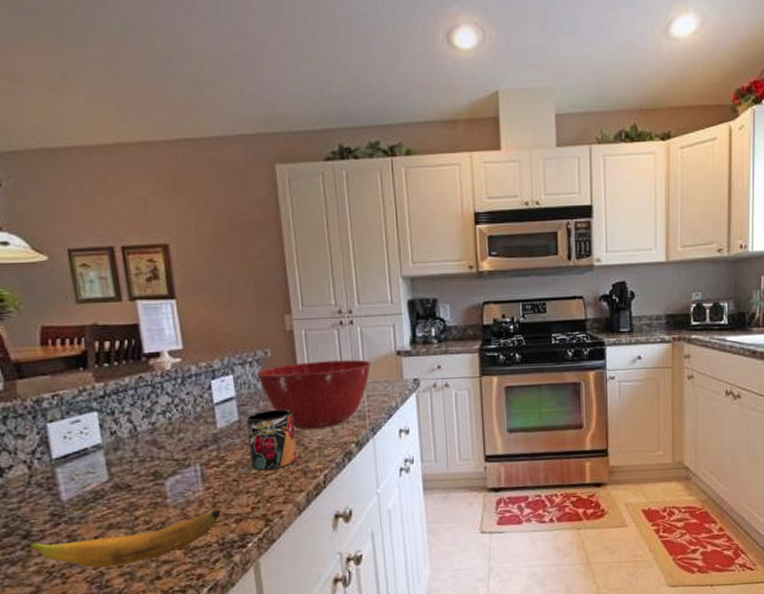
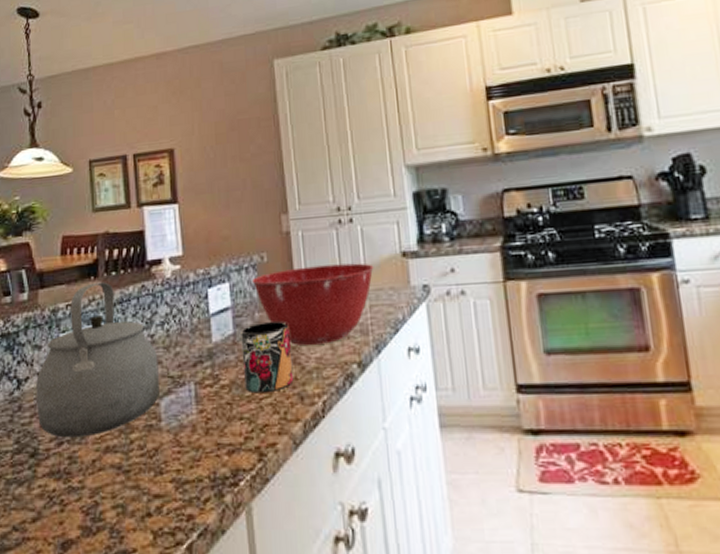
tea kettle: none [22,373,164,519] -> present [36,282,159,438]
banana: present [26,509,222,569] -> none [33,437,214,497]

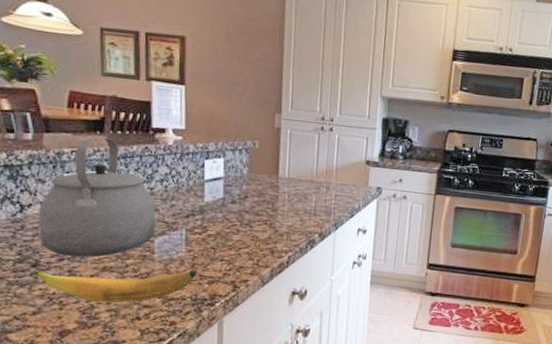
banana: none [33,437,214,497] -> present [34,269,198,303]
mug: present [241,321,294,394] -> none [228,193,270,245]
mixing bowl: present [251,263,374,345] -> none [243,157,343,217]

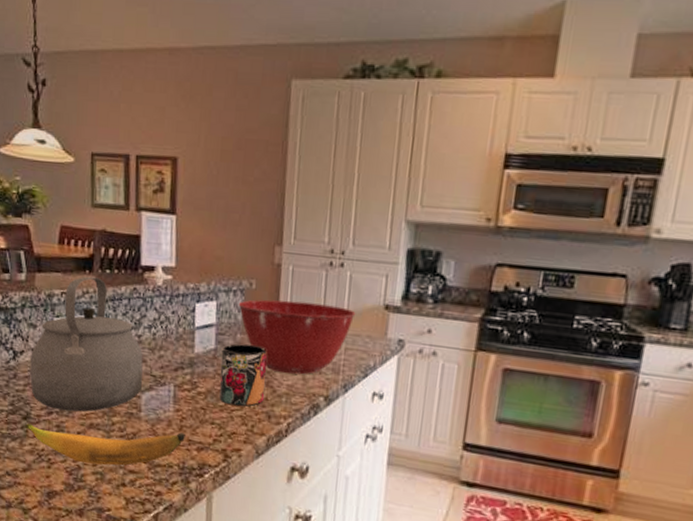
mug: none [228,193,270,245] -> present [219,343,267,407]
mixing bowl: none [243,157,343,217] -> present [238,299,356,375]

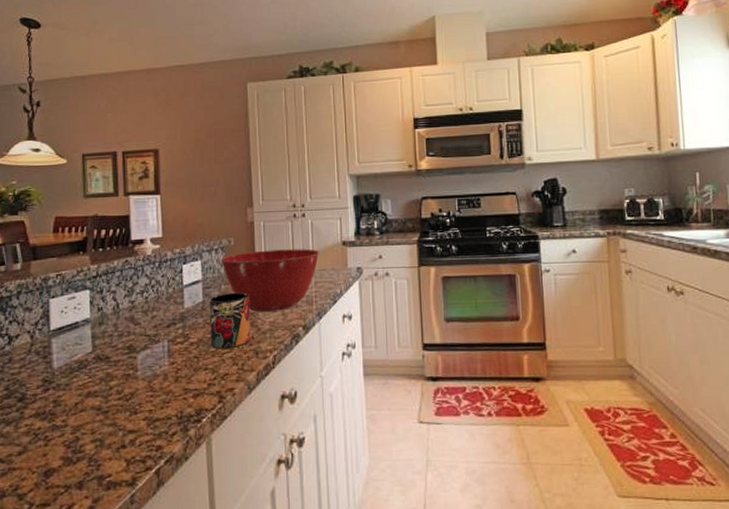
banana: present [25,423,187,466] -> none [21,383,183,434]
tea kettle: present [30,276,143,412] -> none [26,256,137,385]

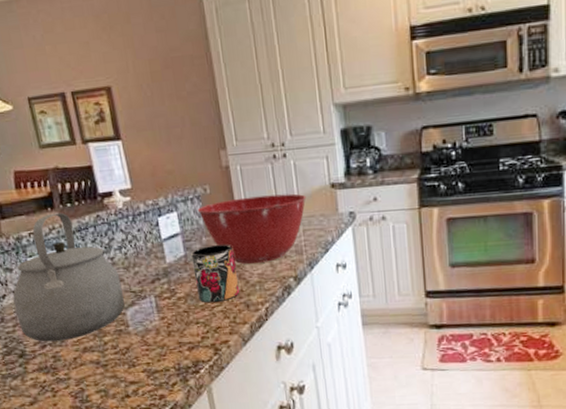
tea kettle: none [26,256,137,385] -> present [12,212,125,342]

